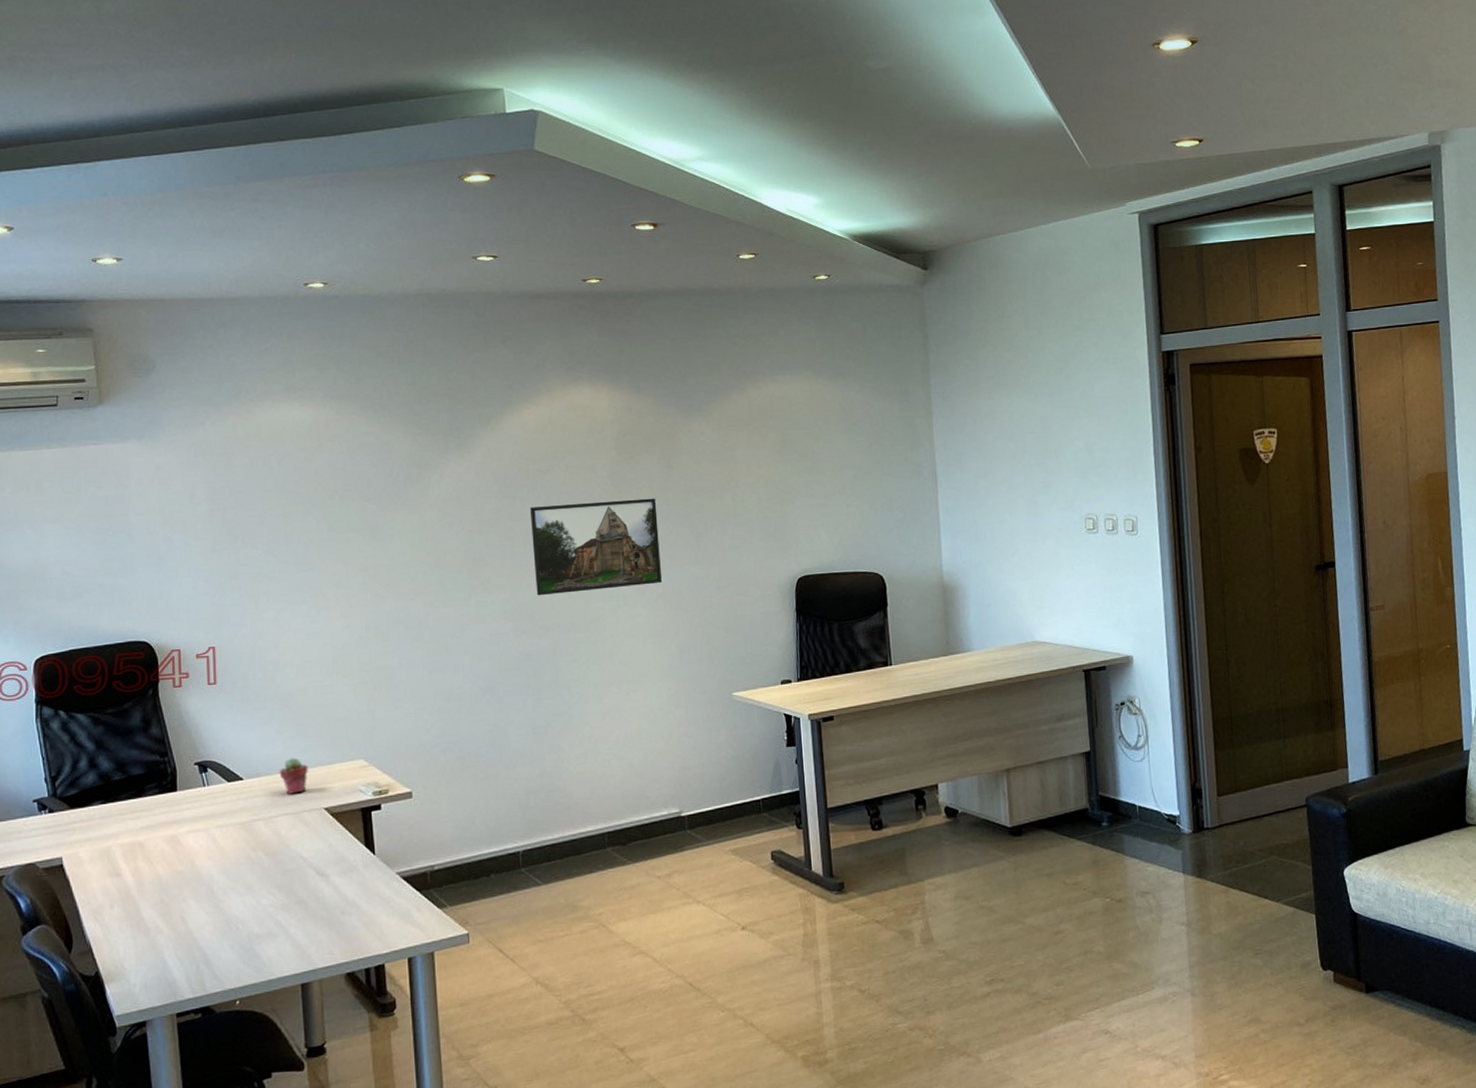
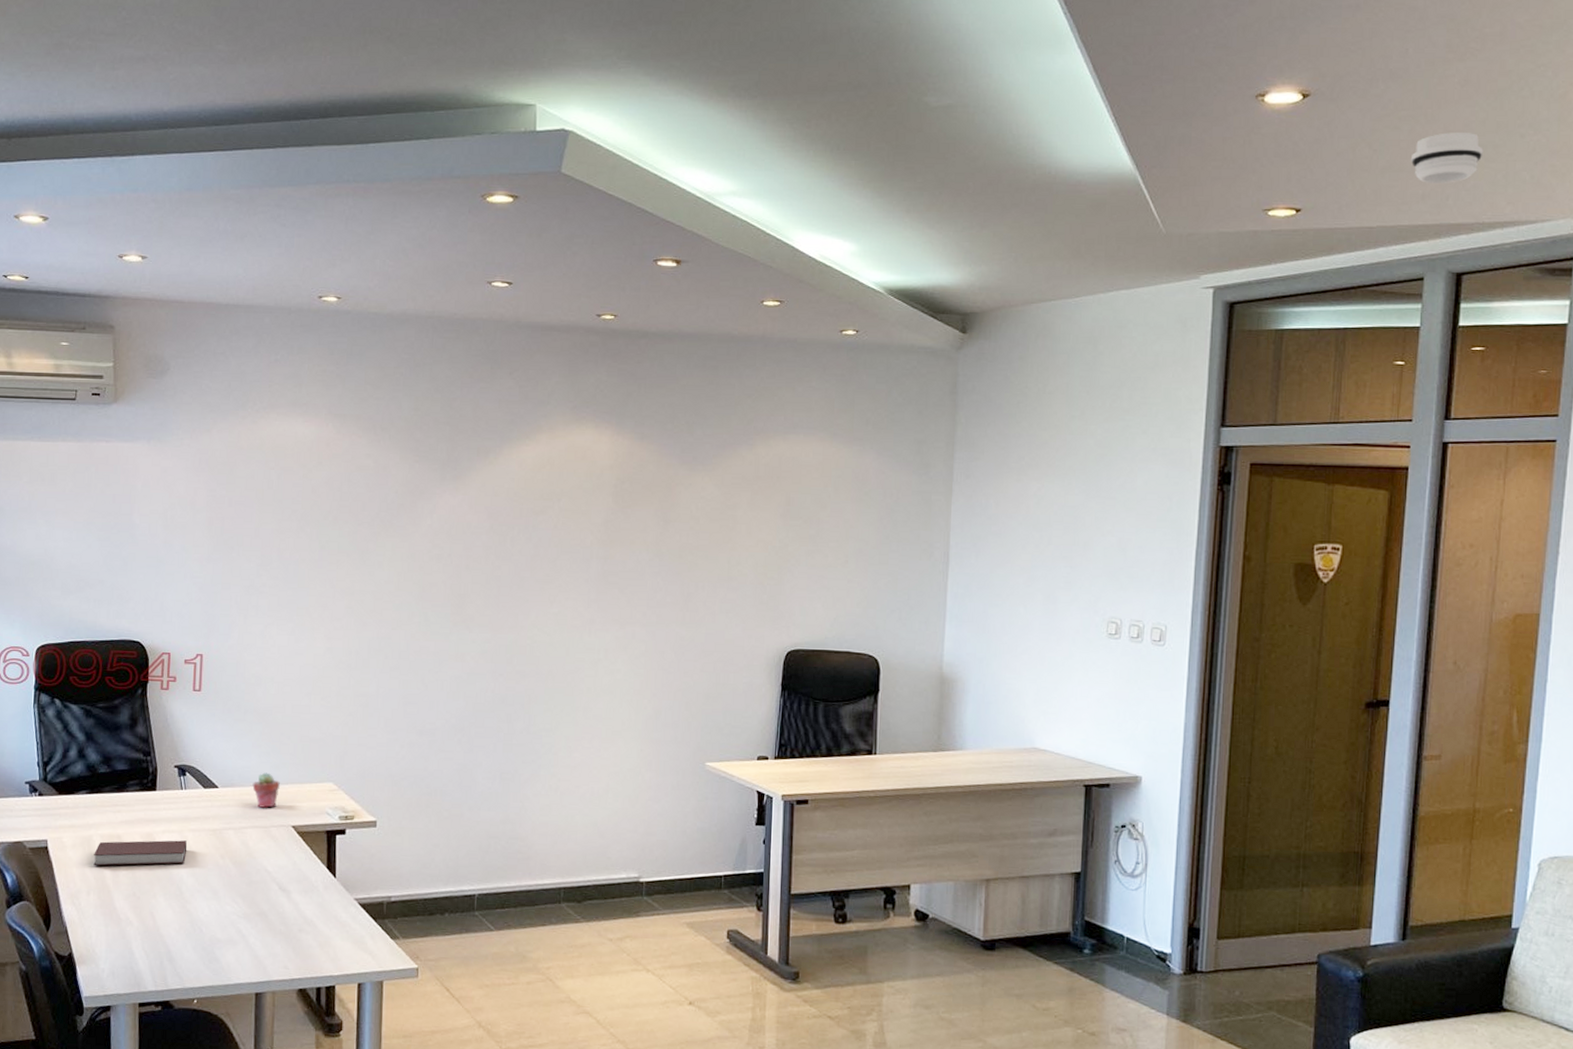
notebook: none [114,838,216,878] -> present [93,840,188,866]
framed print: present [529,498,663,596] -> none [517,548,649,641]
smoke detector: none [1287,65,1346,110] -> present [1410,131,1484,183]

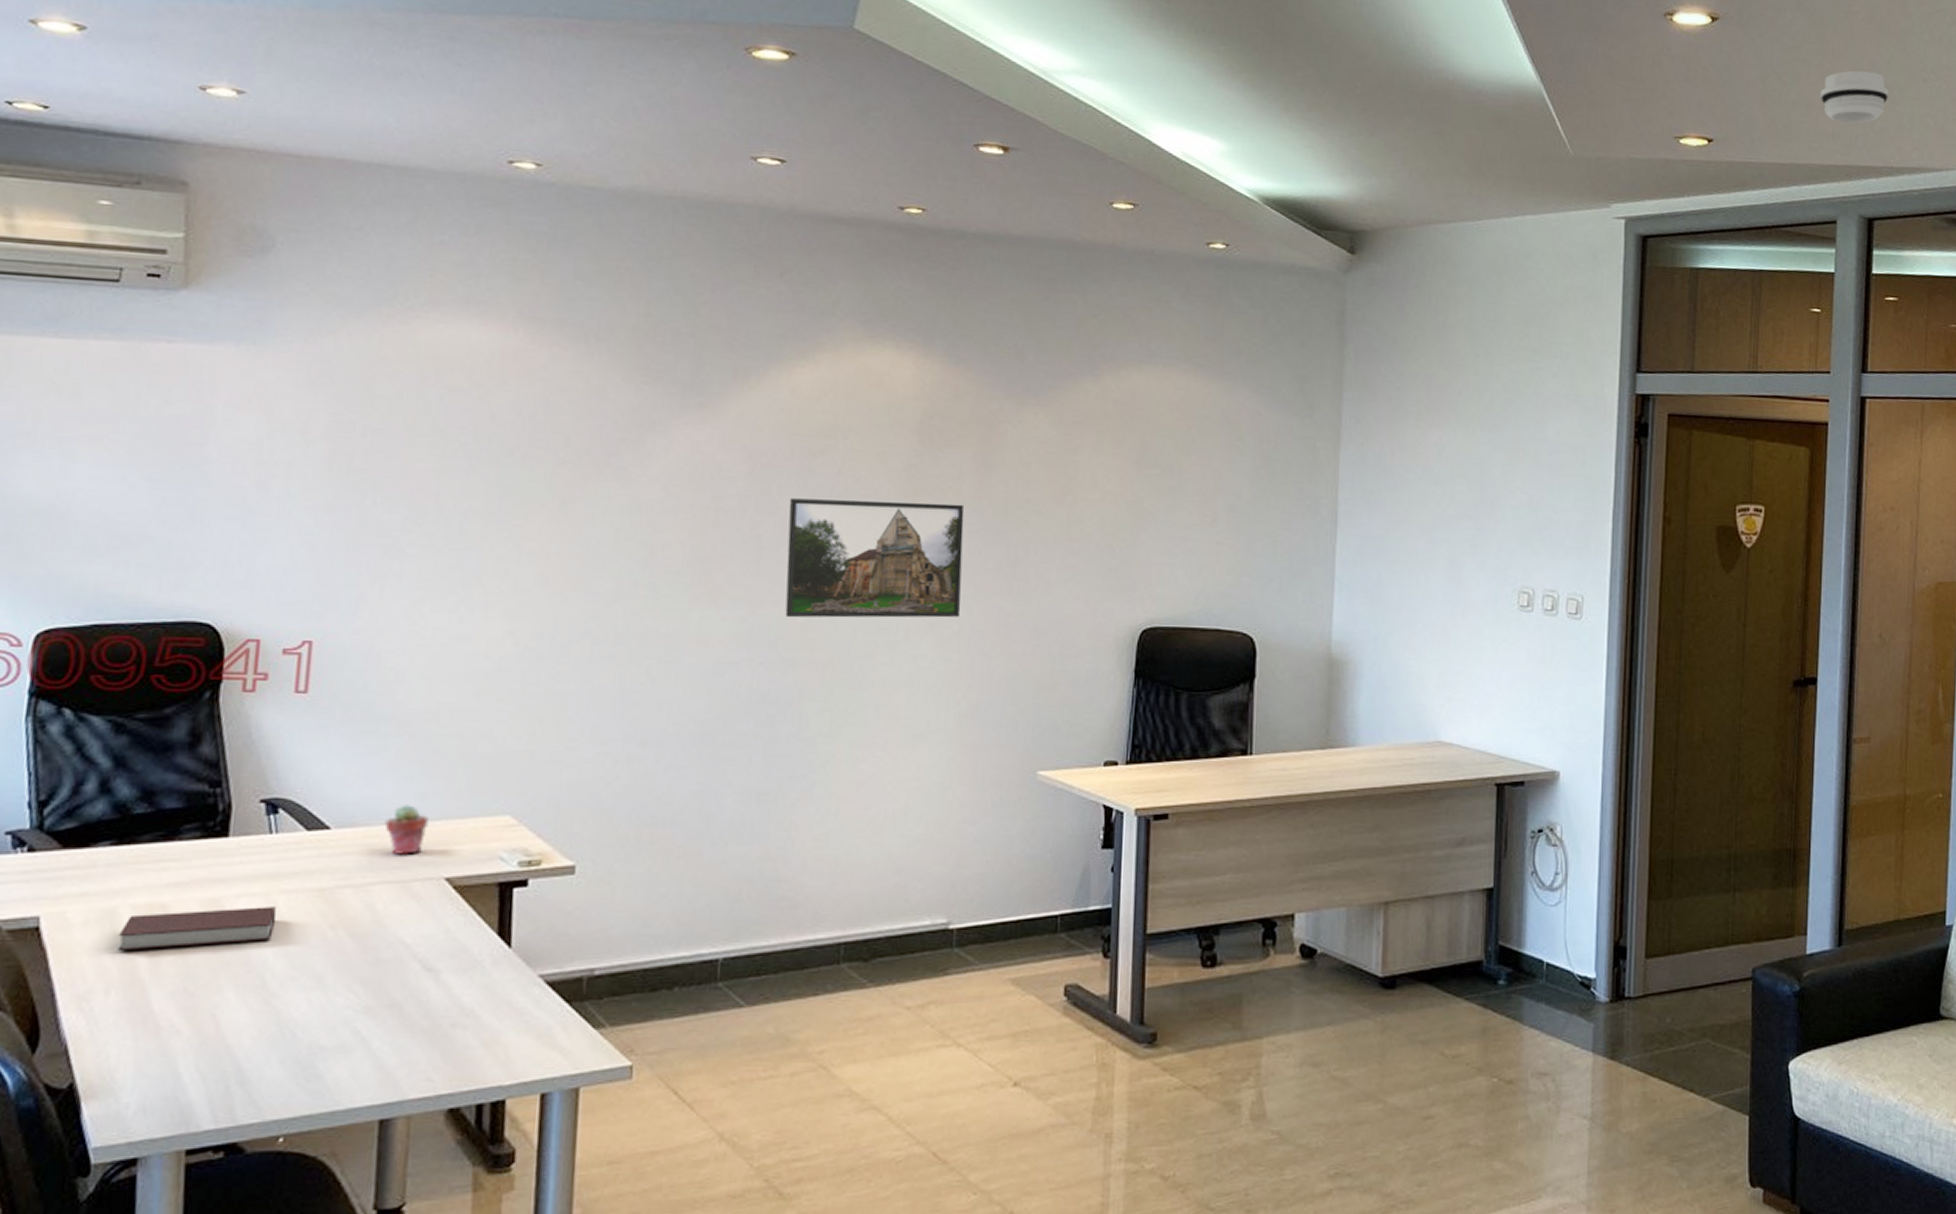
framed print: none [517,548,649,641] -> present [785,498,965,618]

